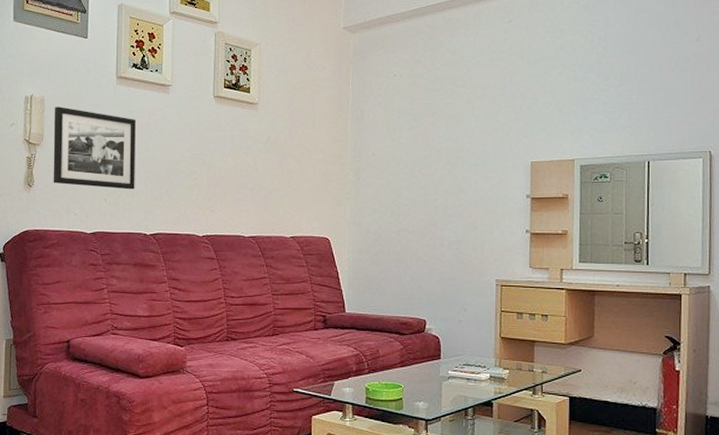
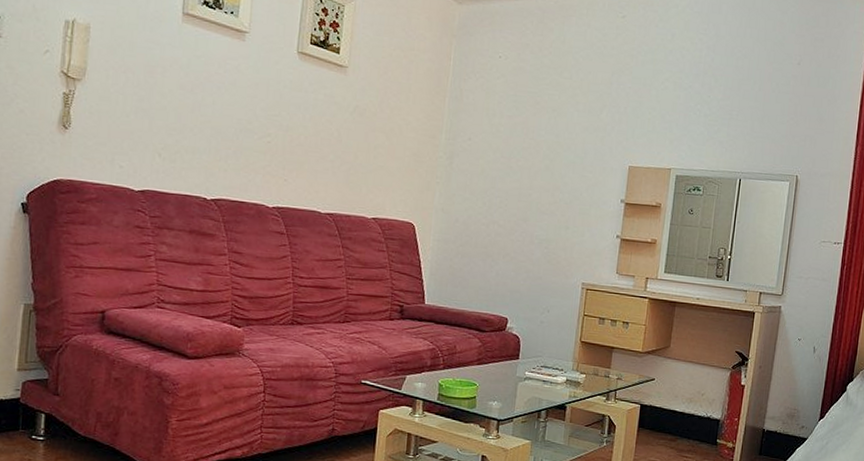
picture frame: present [53,107,137,190] -> none [95,38,204,147]

